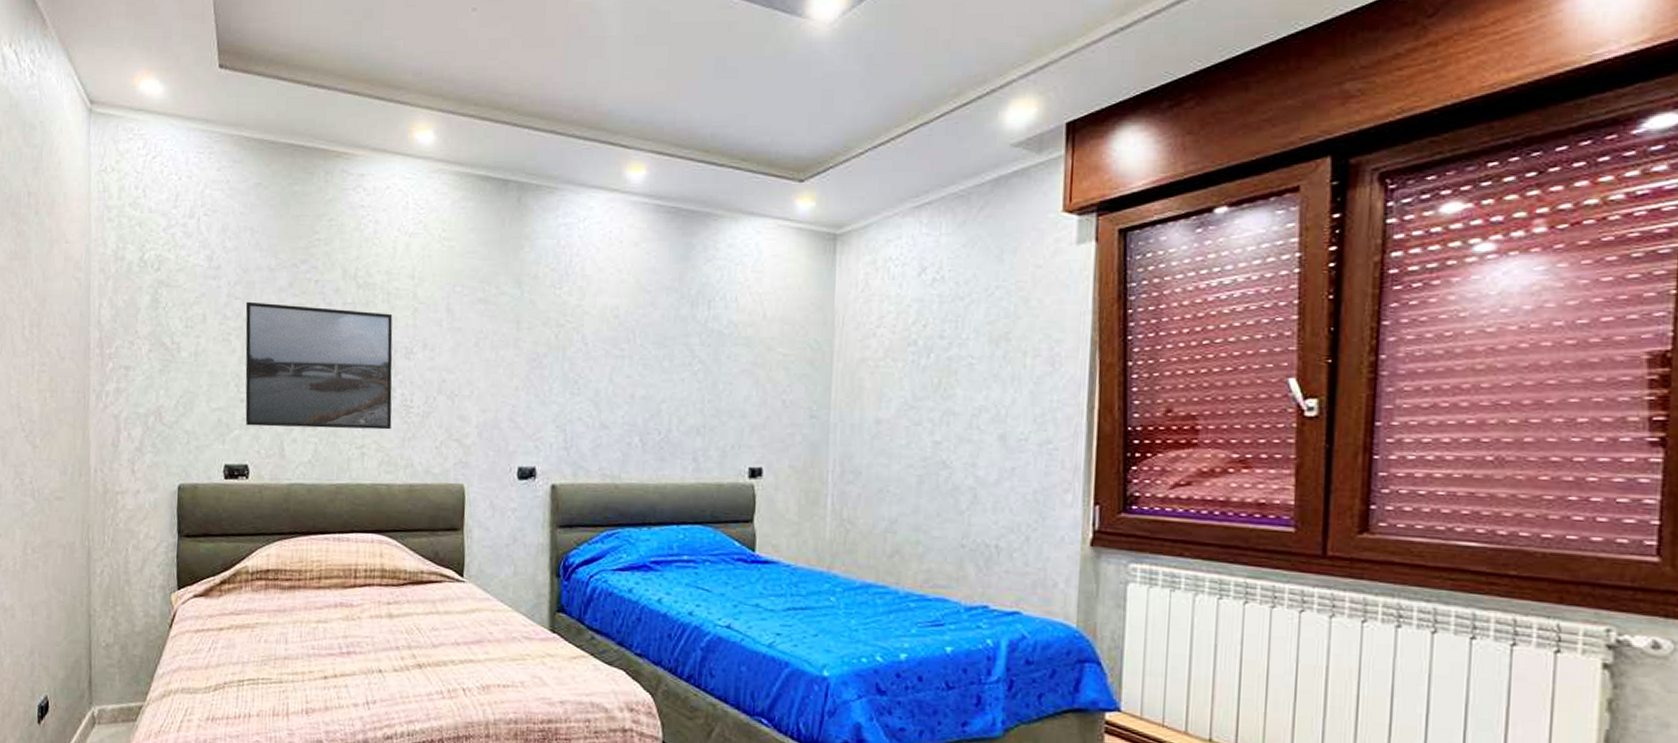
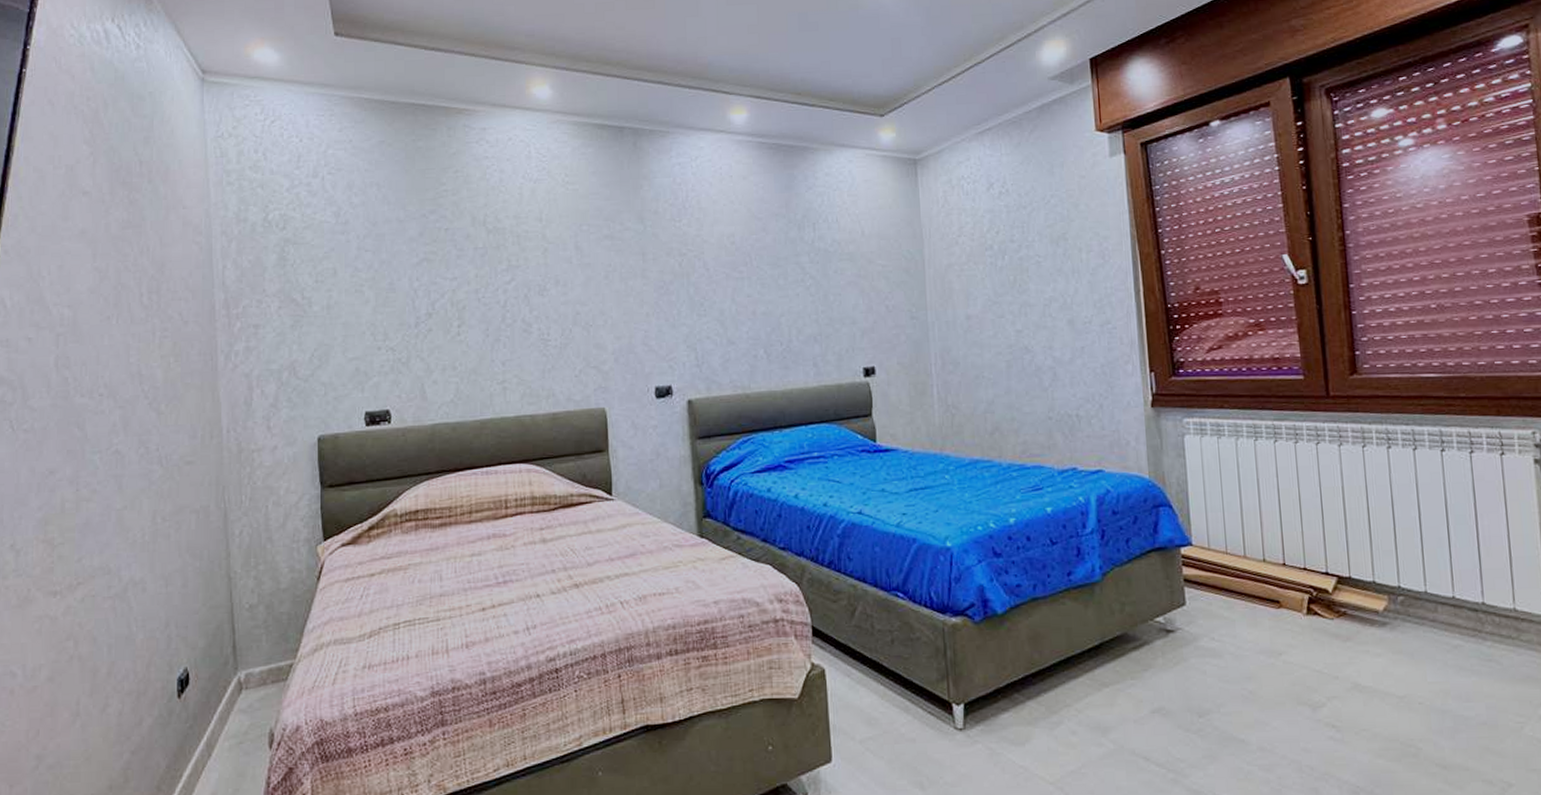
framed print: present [245,301,393,430] -> none [376,253,531,372]

